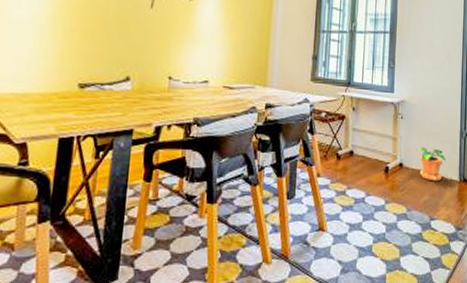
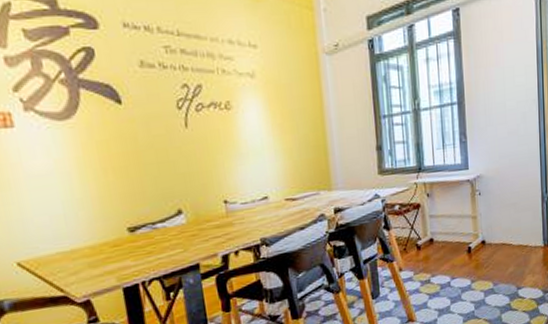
potted plant: present [417,146,446,182] -> none [498,218,528,252]

